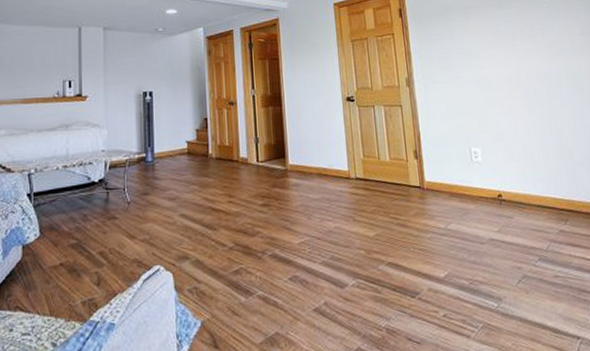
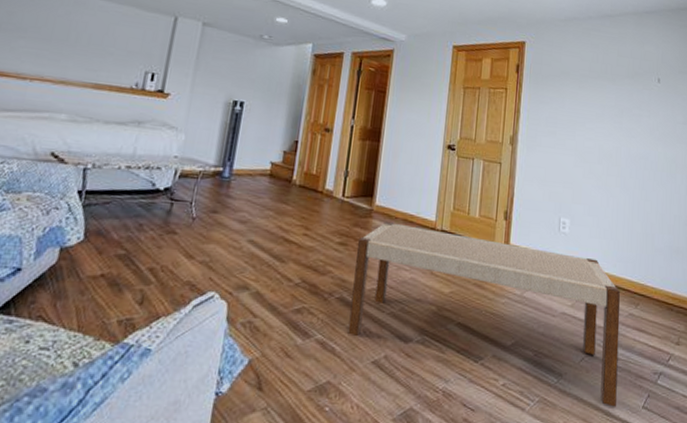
bench: none [279,177,563,324] -> present [347,221,620,407]

